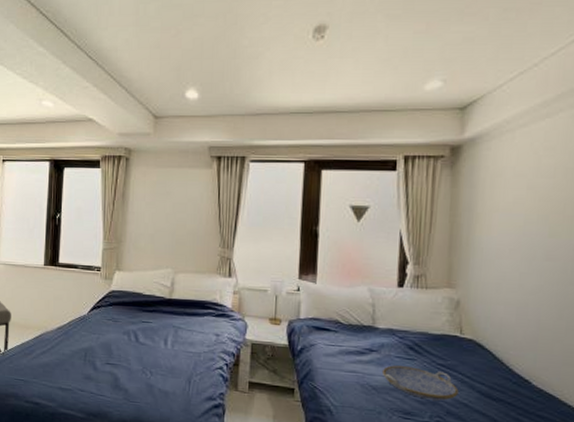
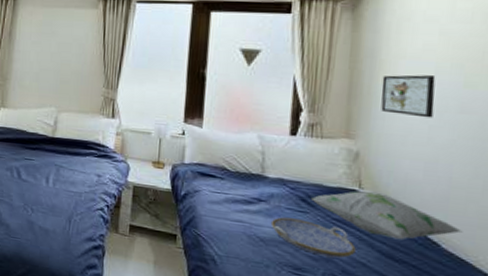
decorative pillow: none [418,336,550,380] -> present [312,191,463,240]
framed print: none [478,226,525,266] -> present [381,74,436,118]

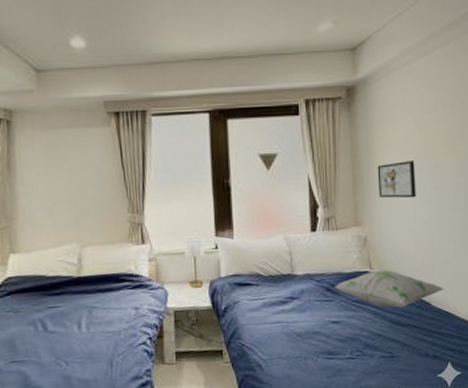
serving tray: present [270,217,356,258] -> none [304,308,373,337]

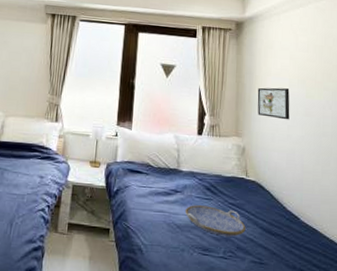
serving tray: none [304,308,373,337] -> present [184,205,246,237]
decorative pillow: present [335,269,445,308] -> none [214,178,313,217]

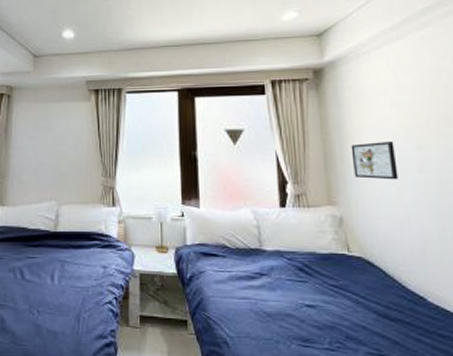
serving tray: present [184,205,246,237] -> none [274,289,355,324]

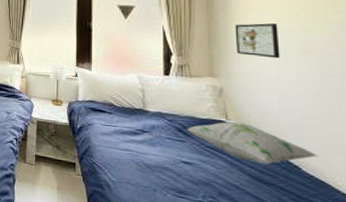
decorative pillow: none [308,254,443,299] -> present [187,121,319,165]

